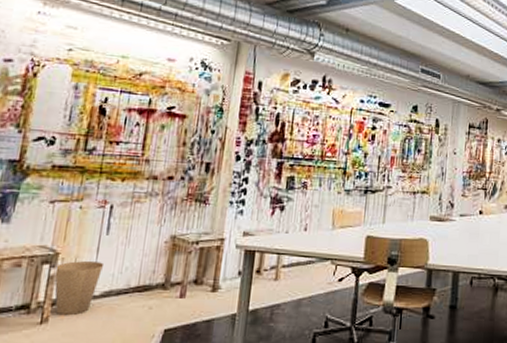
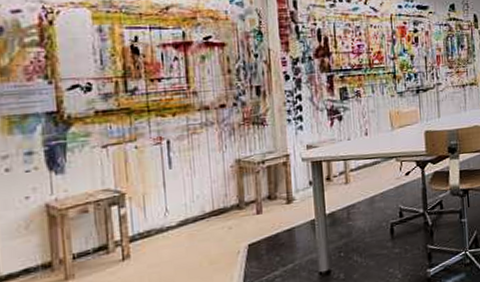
trash can: present [53,260,105,316] -> none [123,194,174,250]

